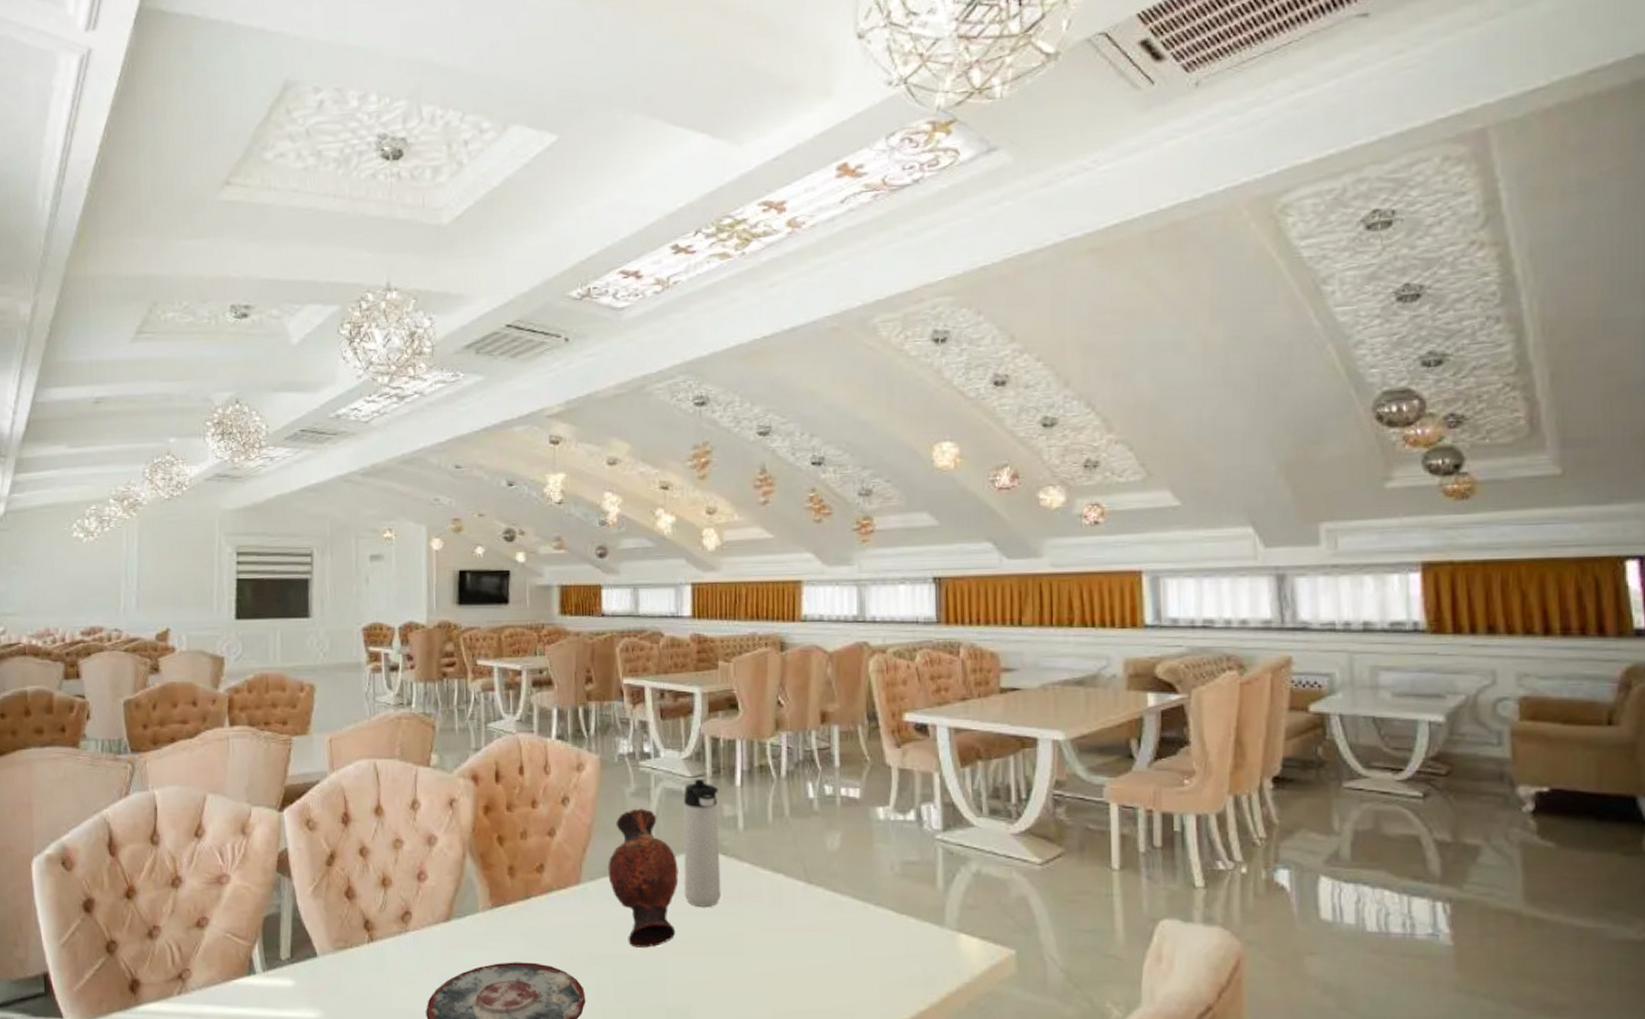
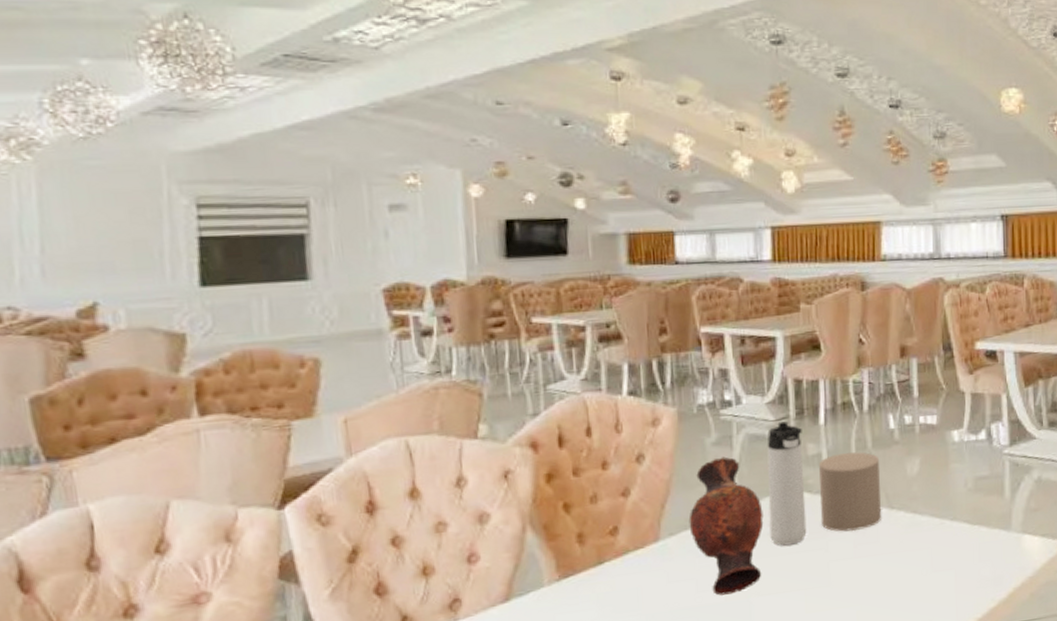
candle: none [735,818,800,902] -> present [819,452,882,532]

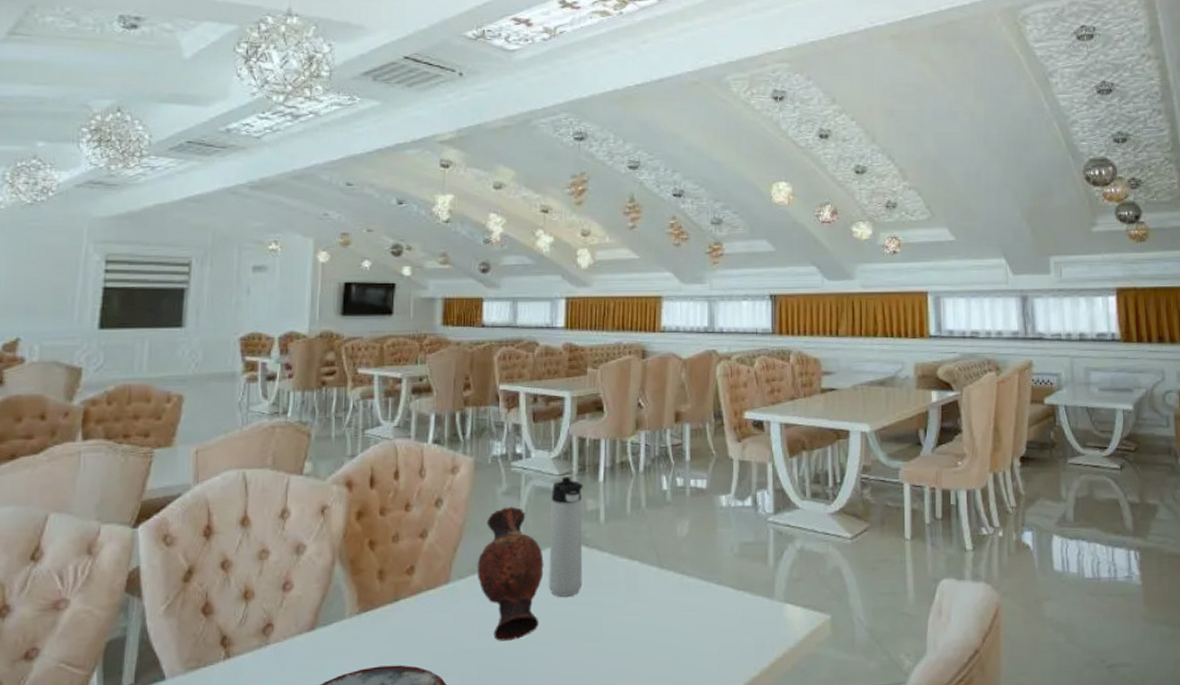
candle: present [819,452,882,532] -> none [597,510,653,588]

